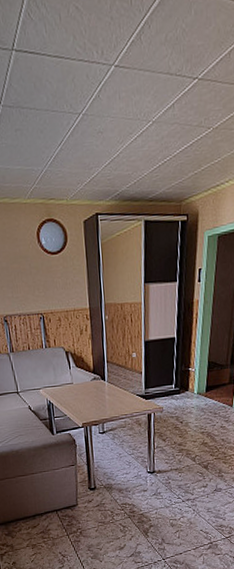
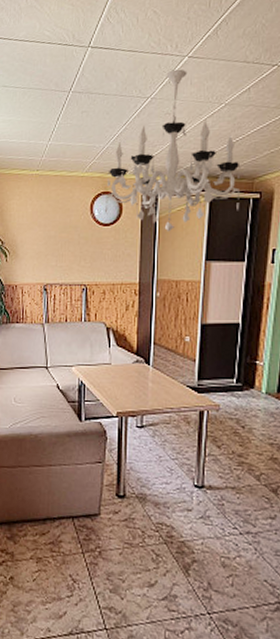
chandelier: none [49,80,170,258] -> present [105,69,241,232]

